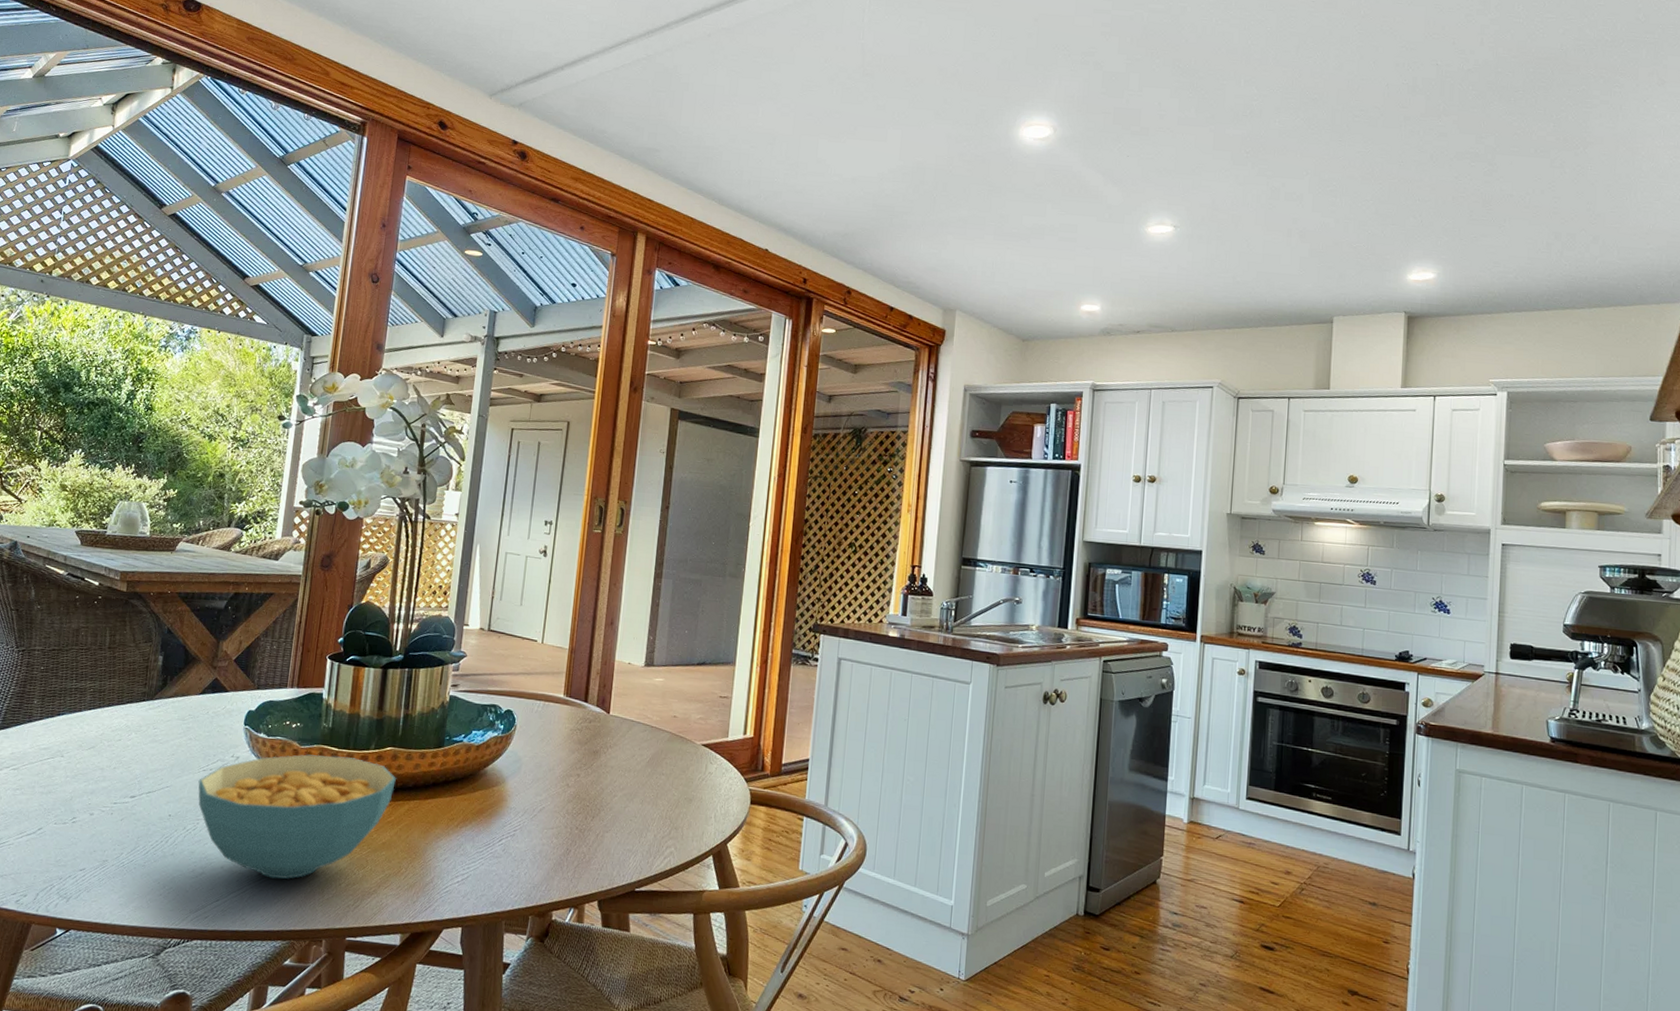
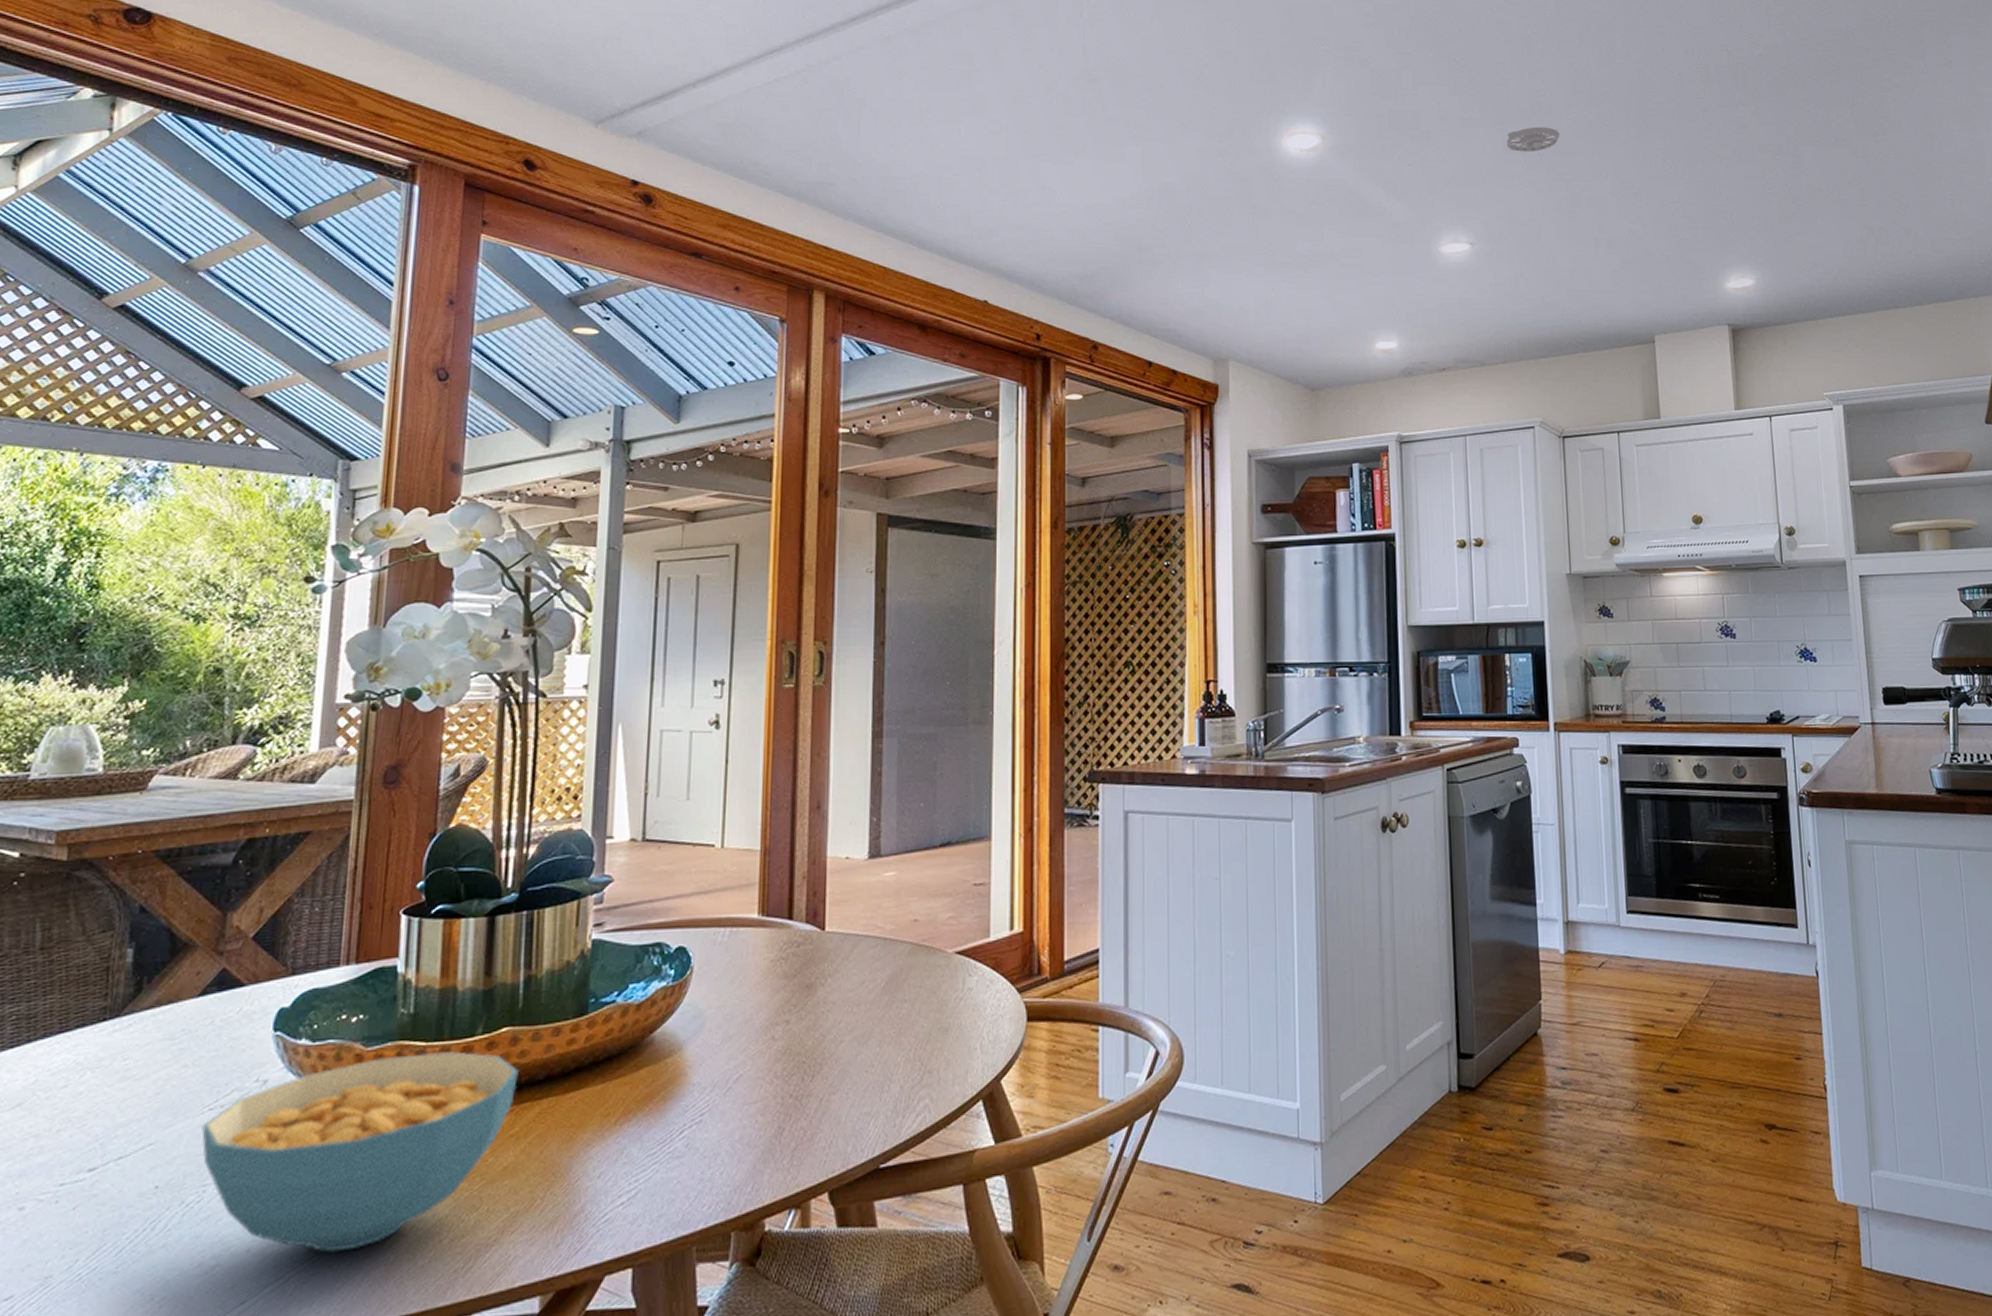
smoke detector: none [1217,127,1267,150] -> present [1506,126,1560,152]

